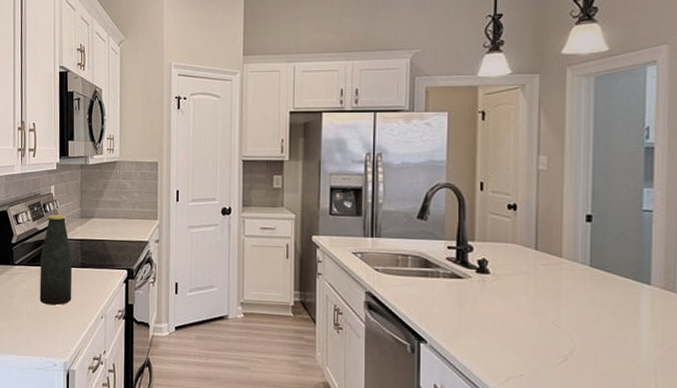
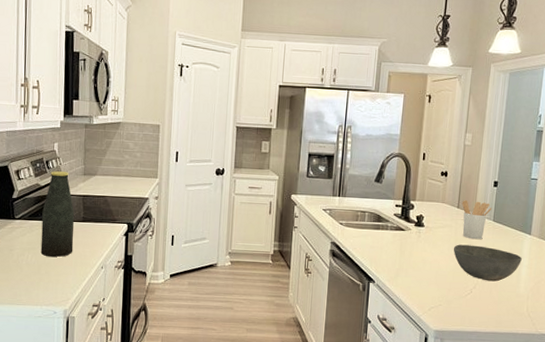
bowl: none [534,296,640,347] -> present [453,244,522,282]
utensil holder: none [541,240,587,291] -> present [461,200,492,240]

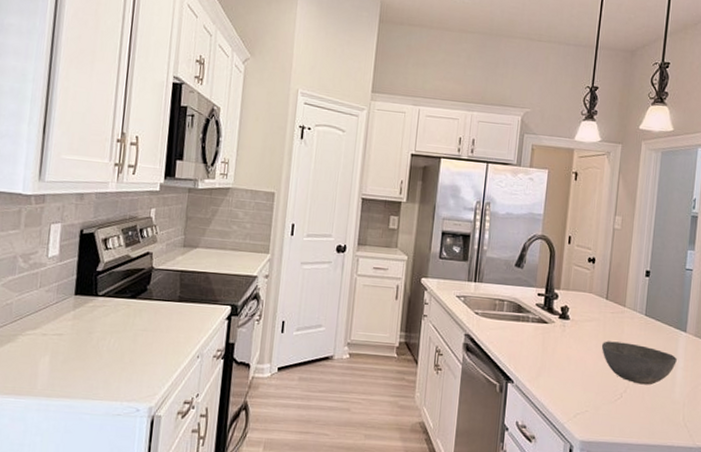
bottle: present [40,171,74,257] -> none [125,241,169,343]
utensil holder: present [461,200,492,240] -> none [610,290,644,337]

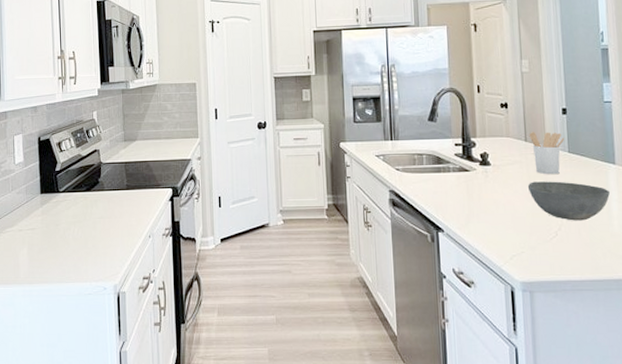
utensil holder: none [610,290,644,337] -> present [529,132,565,175]

